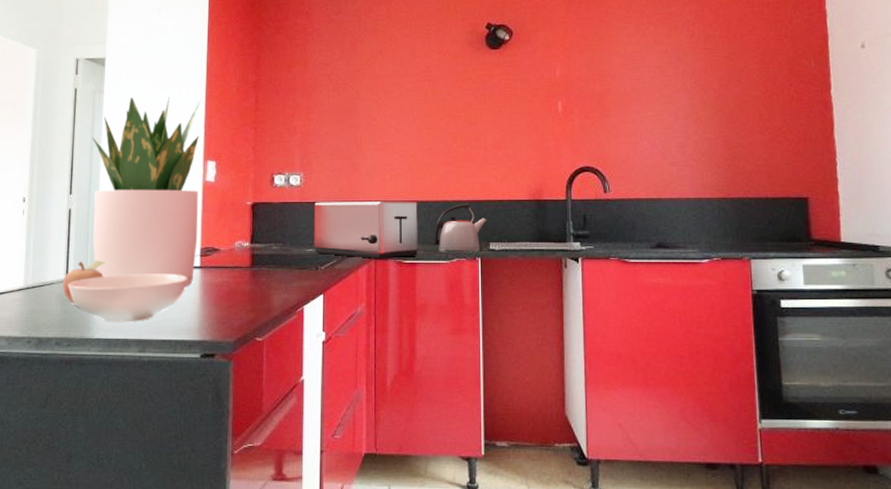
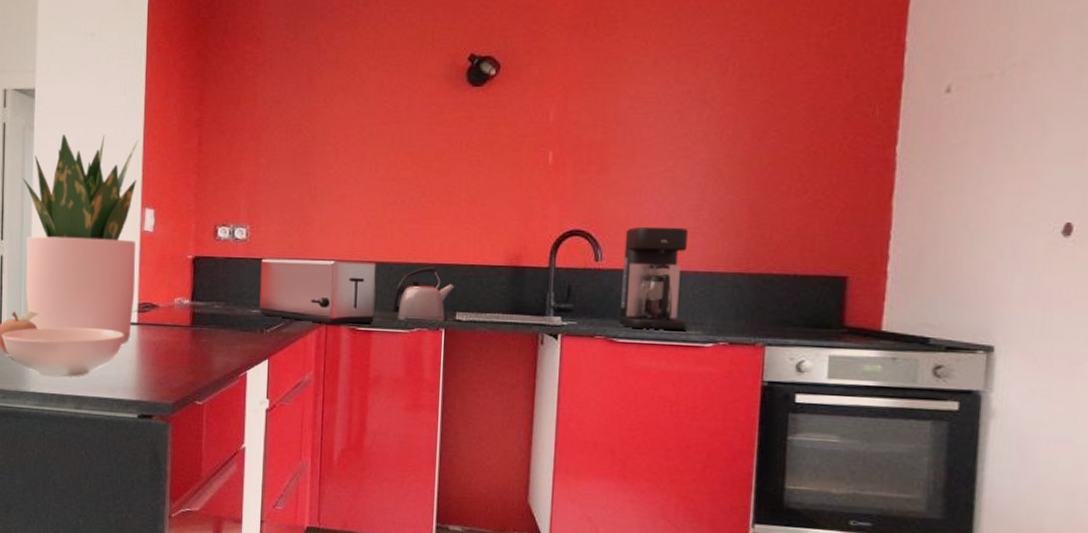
coffee maker: none [627,161,685,250] -> present [618,226,688,331]

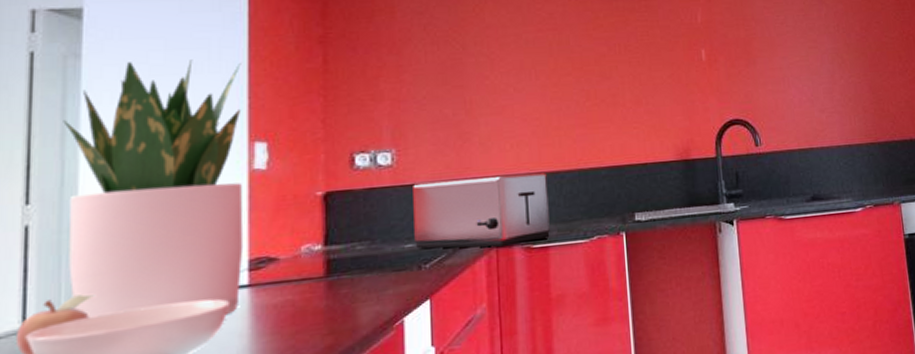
kettle: present [393,266,455,323] -> none [568,169,631,231]
coffee maker: present [618,226,688,331] -> none [777,108,839,205]

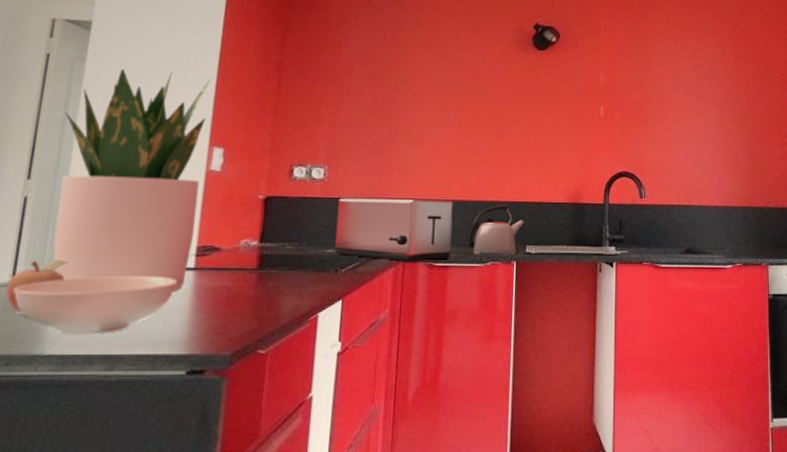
kettle: none [568,169,631,231] -> present [468,204,525,256]

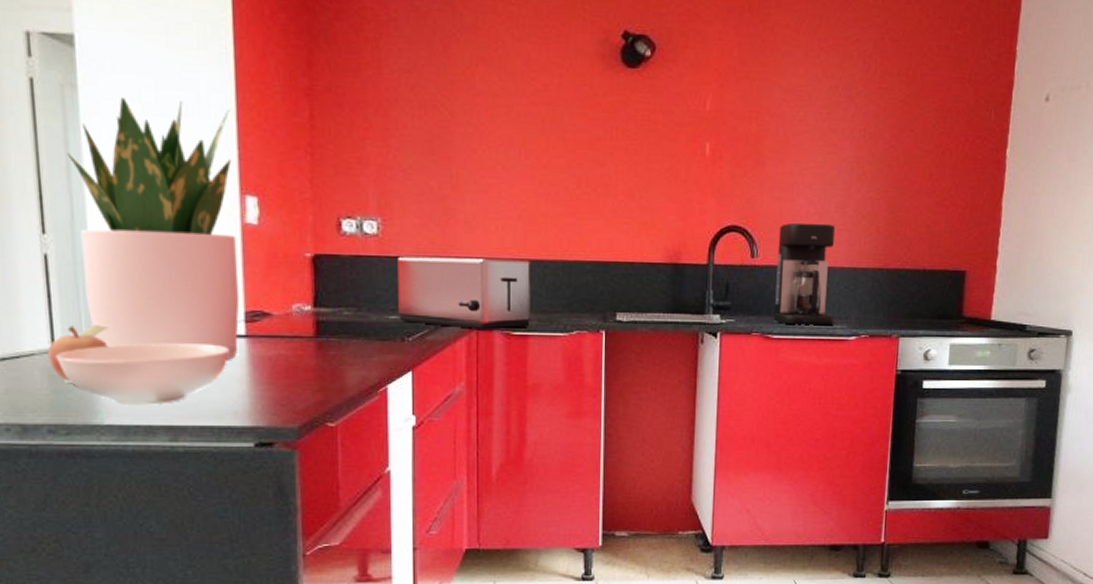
kettle: present [468,204,525,256] -> none [550,264,615,324]
coffee maker: none [661,169,712,256] -> present [773,222,835,326]

